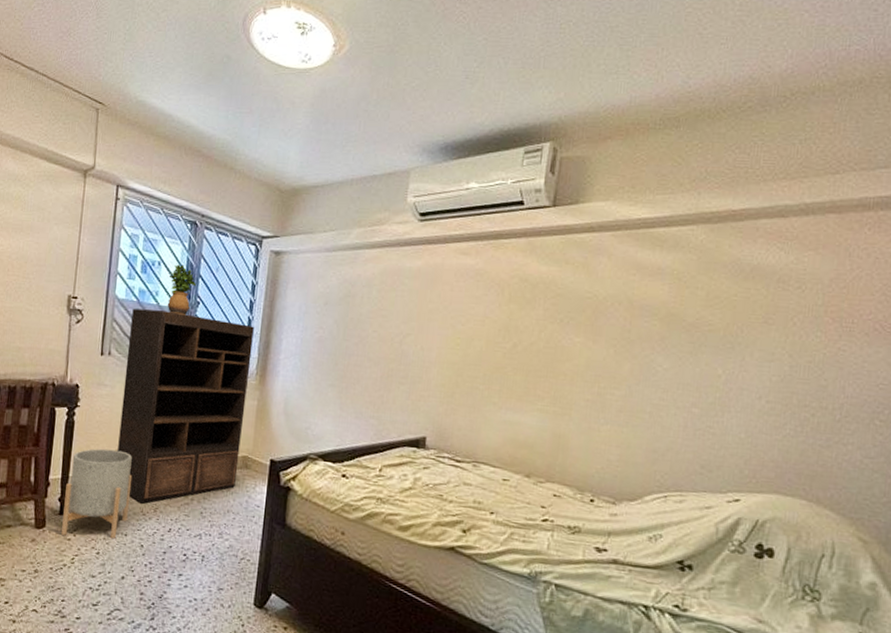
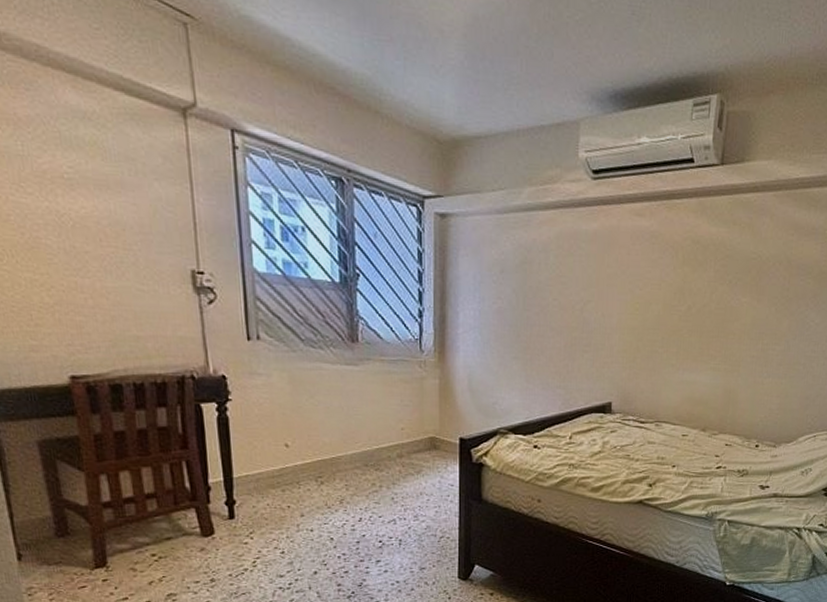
planter: present [61,448,133,539] -> none [231,444,311,540]
bookshelf: present [118,308,254,504] -> none [278,284,427,496]
potted plant: present [167,264,197,315] -> none [317,230,353,290]

